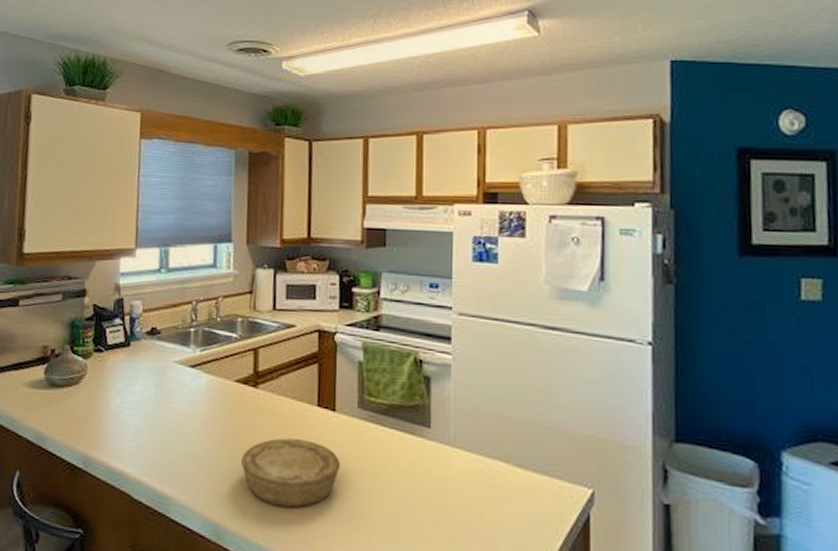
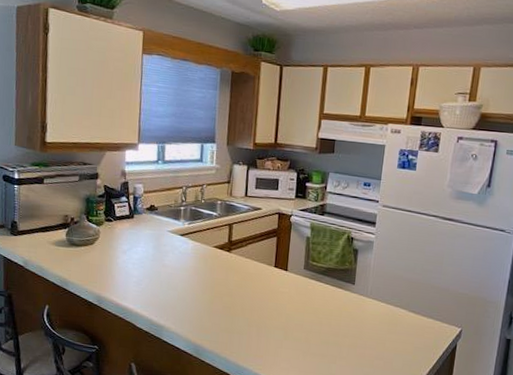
bowl: present [241,438,340,508] -> none [216,288,288,335]

